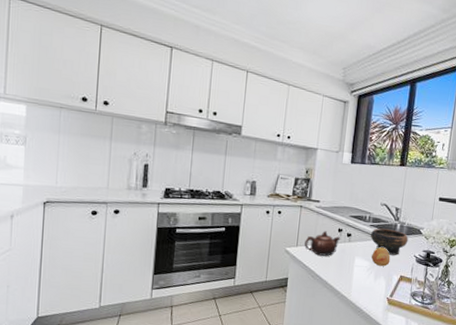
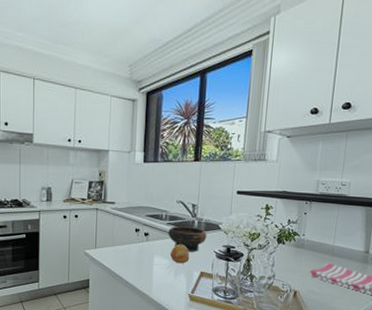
teapot: present [304,231,341,256] -> none [103,232,139,256]

